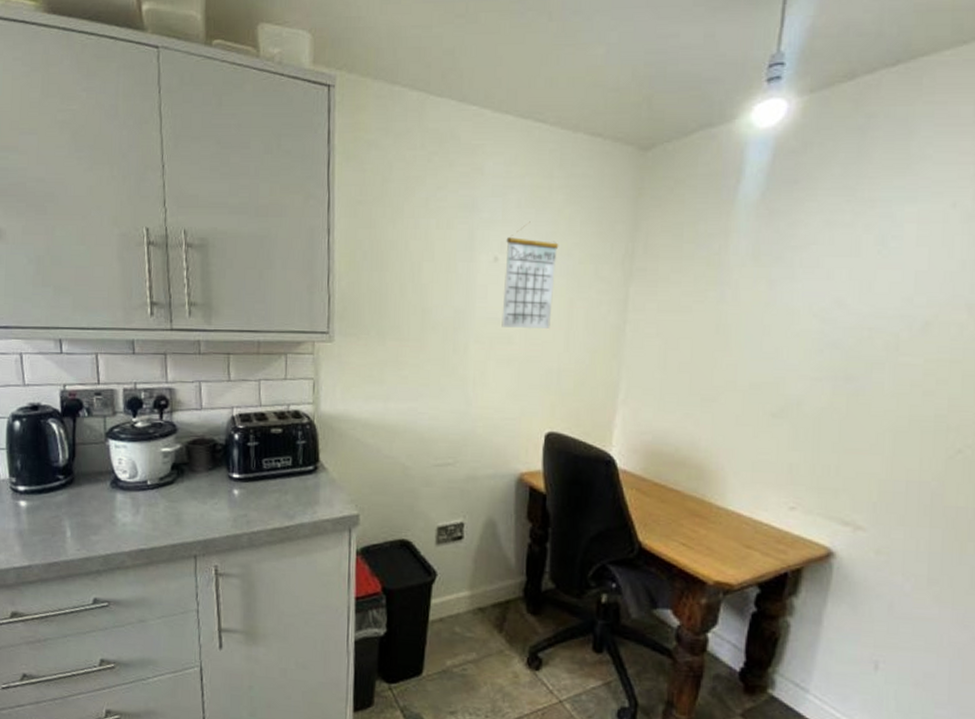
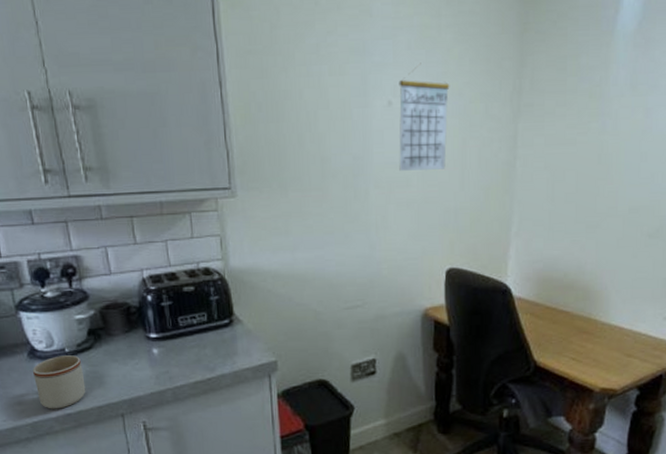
mug: none [112,488,163,543] -> present [32,355,86,409]

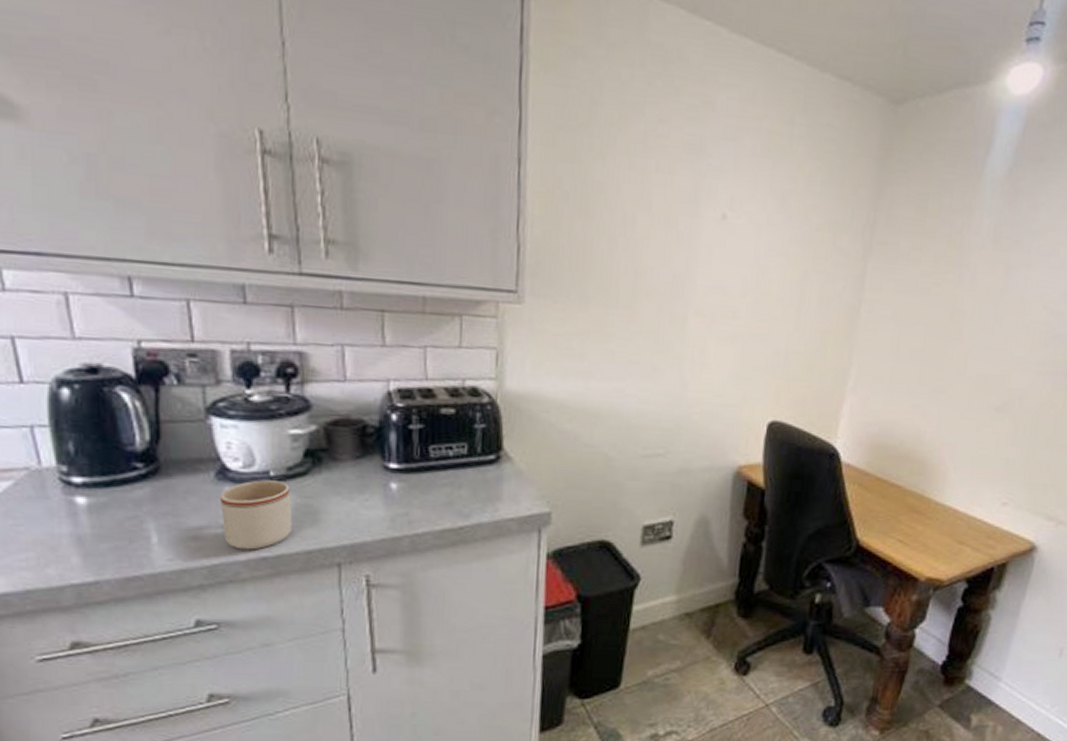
calendar: present [399,62,450,171] -> none [726,174,796,304]

